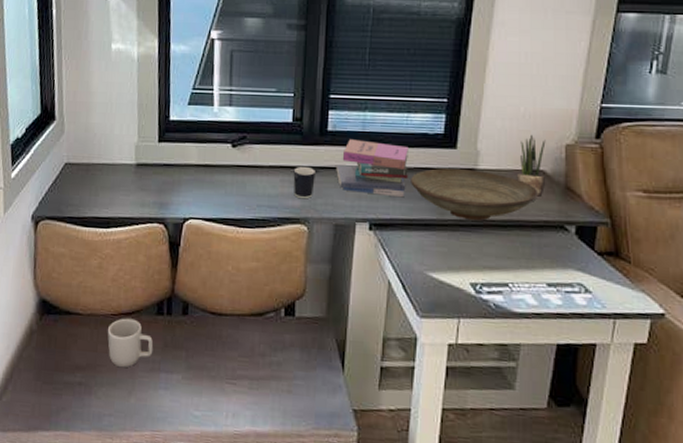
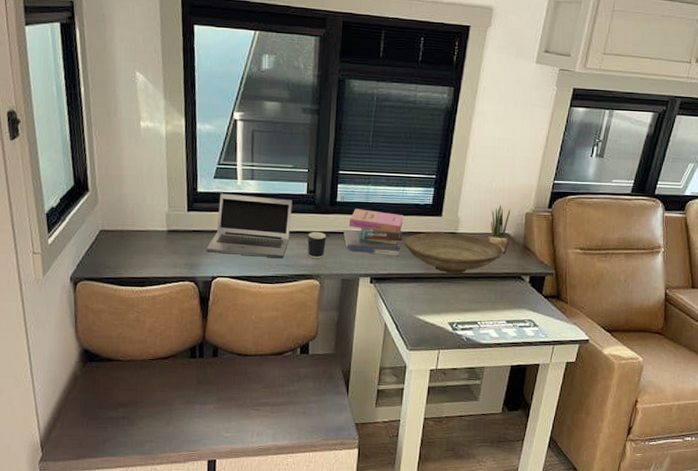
mug: present [107,318,154,368] -> none [146,362,188,403]
laptop: none [177,121,276,198] -> present [206,193,293,259]

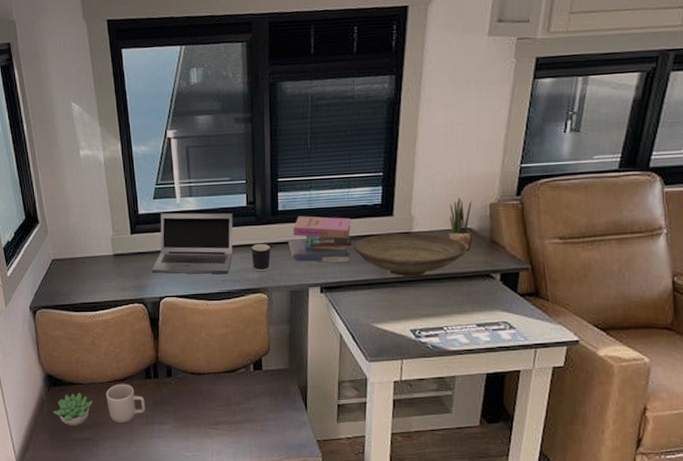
succulent plant: none [86,370,132,404] -> present [53,393,93,426]
mug: none [146,362,188,403] -> present [105,384,146,424]

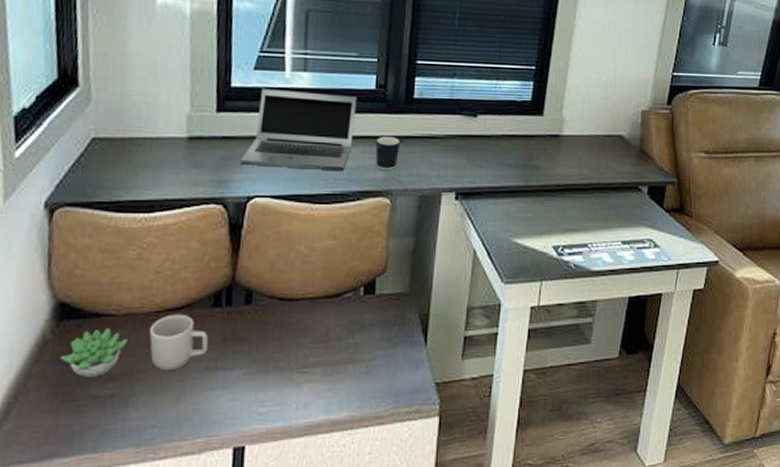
books: present [288,216,352,263] -> none [422,107,496,166]
decorative bowl: present [354,233,467,277] -> none [498,134,617,186]
potted plant: present [447,197,472,253] -> none [597,101,624,162]

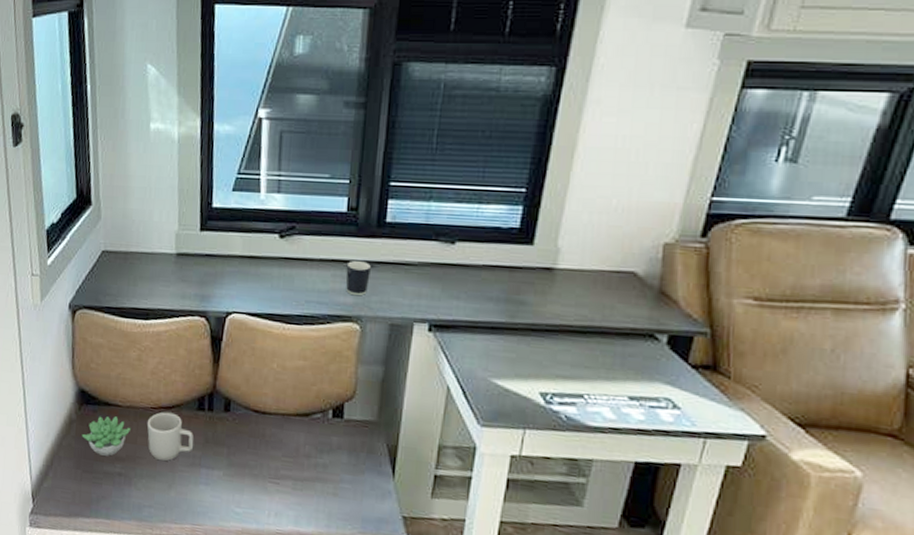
laptop: present [240,88,357,171] -> none [220,209,329,294]

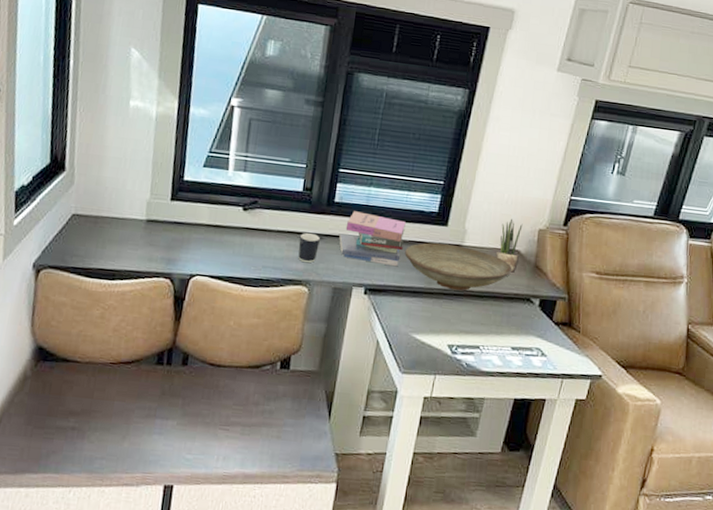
succulent plant: present [81,416,132,456] -> none [35,372,89,411]
mug: present [146,411,194,462] -> none [104,366,151,414]
books: none [394,232,477,298] -> present [339,211,406,267]
decorative bowl: none [478,266,627,326] -> present [405,242,513,291]
potted plant: none [601,231,640,303] -> present [495,218,523,274]

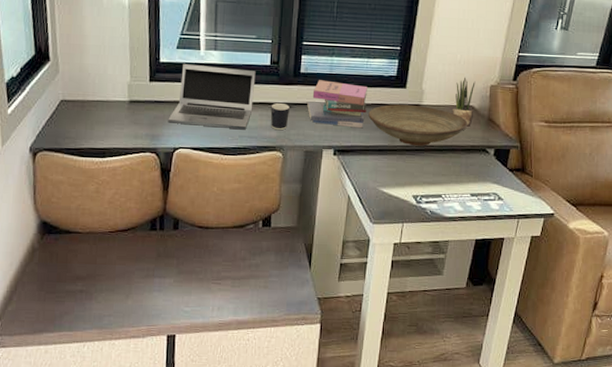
laptop: none [186,183,287,260] -> present [168,63,256,130]

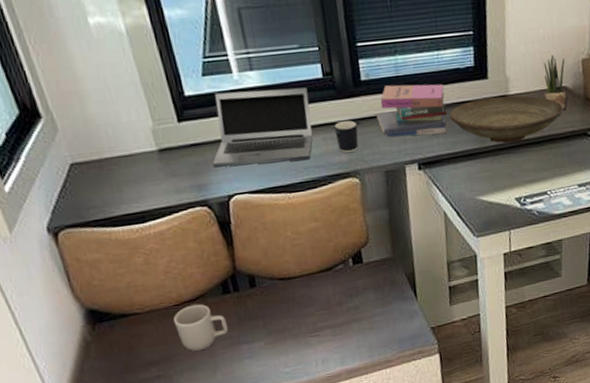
mug: none [105,234,148,276] -> present [172,303,229,352]

